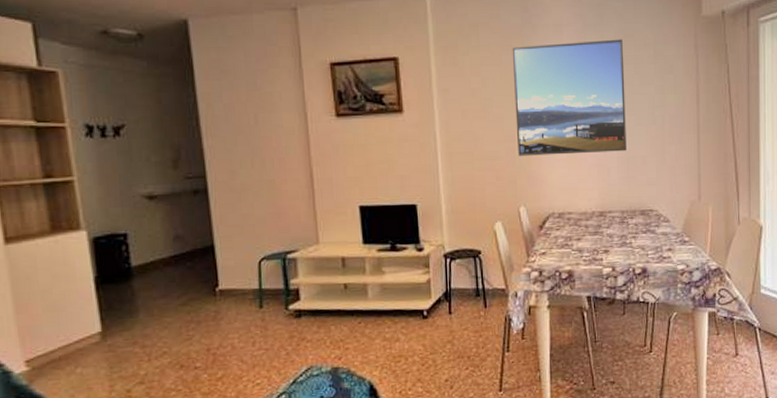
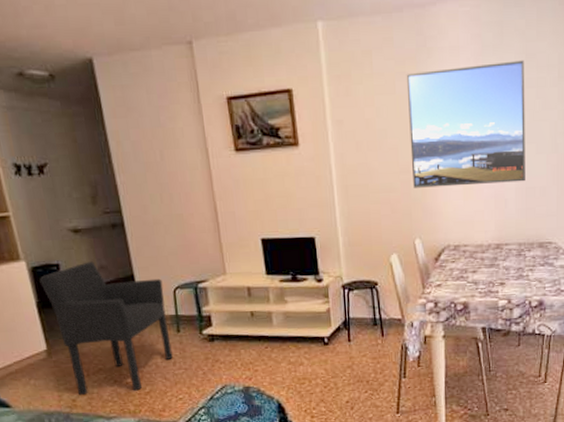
armchair: none [101,231,252,385] -> present [39,261,173,396]

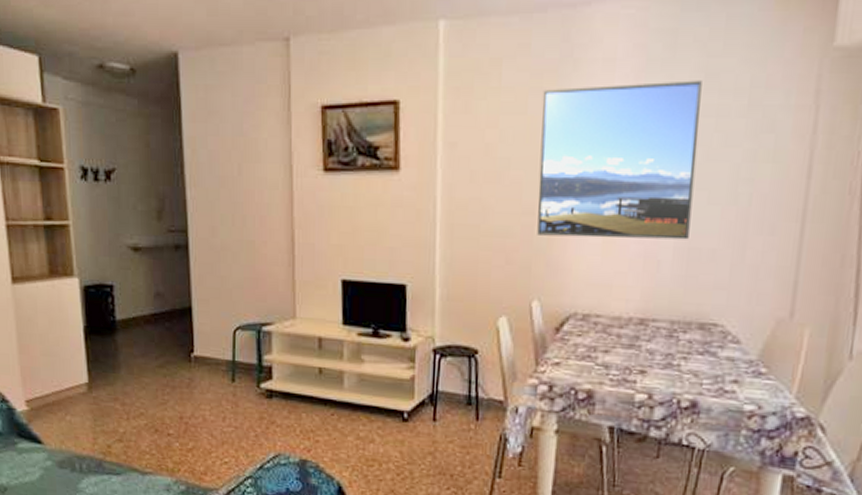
armchair: present [39,261,173,396] -> none [90,286,223,446]

